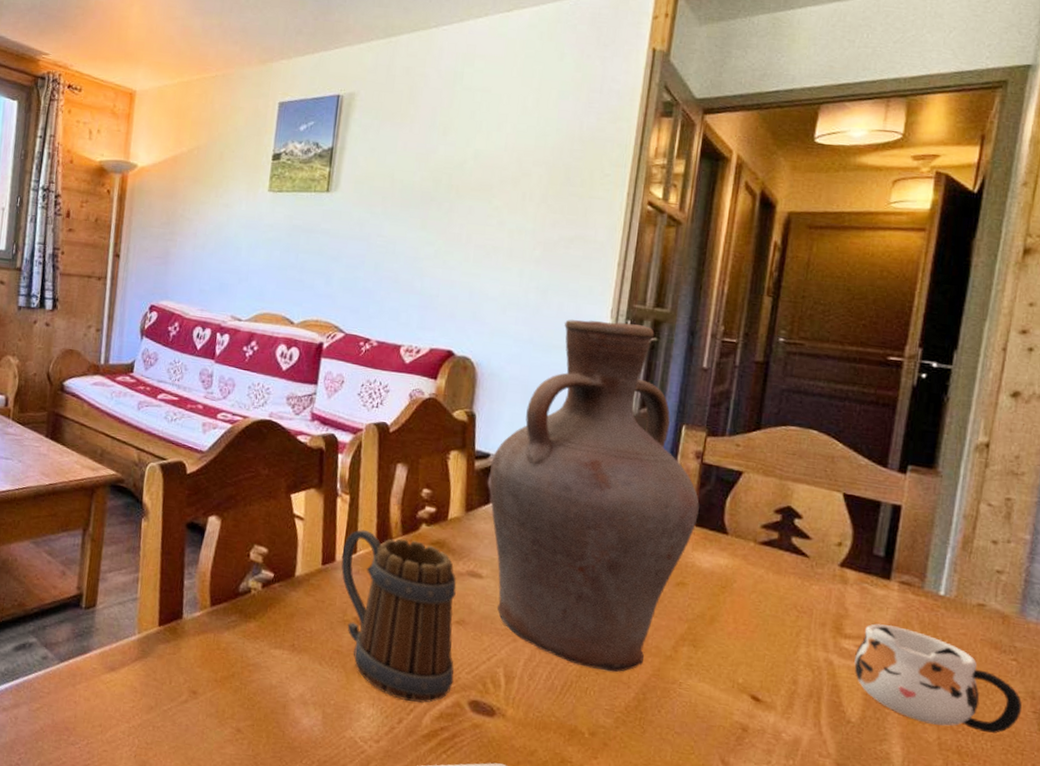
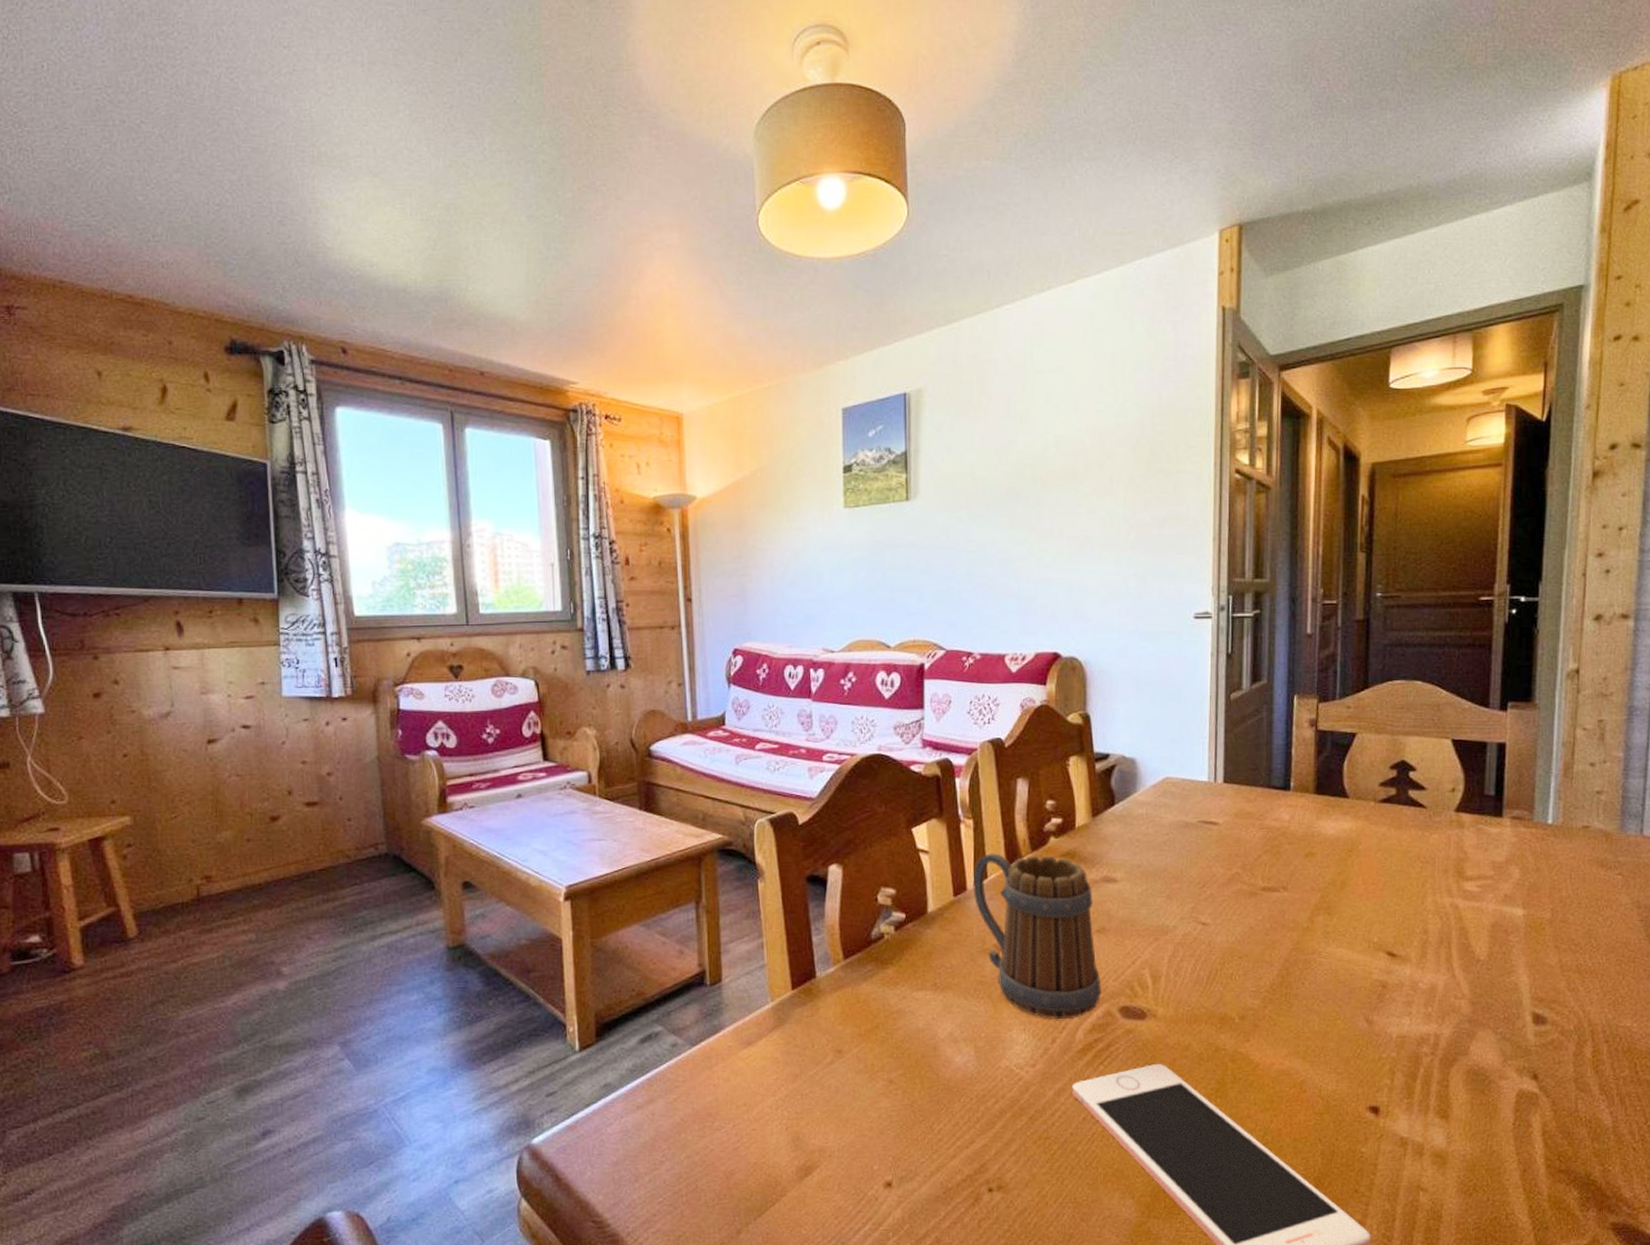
vase: present [489,319,700,673] -> none [1112,599,1319,954]
mug: present [854,623,1022,734] -> none [1477,860,1629,949]

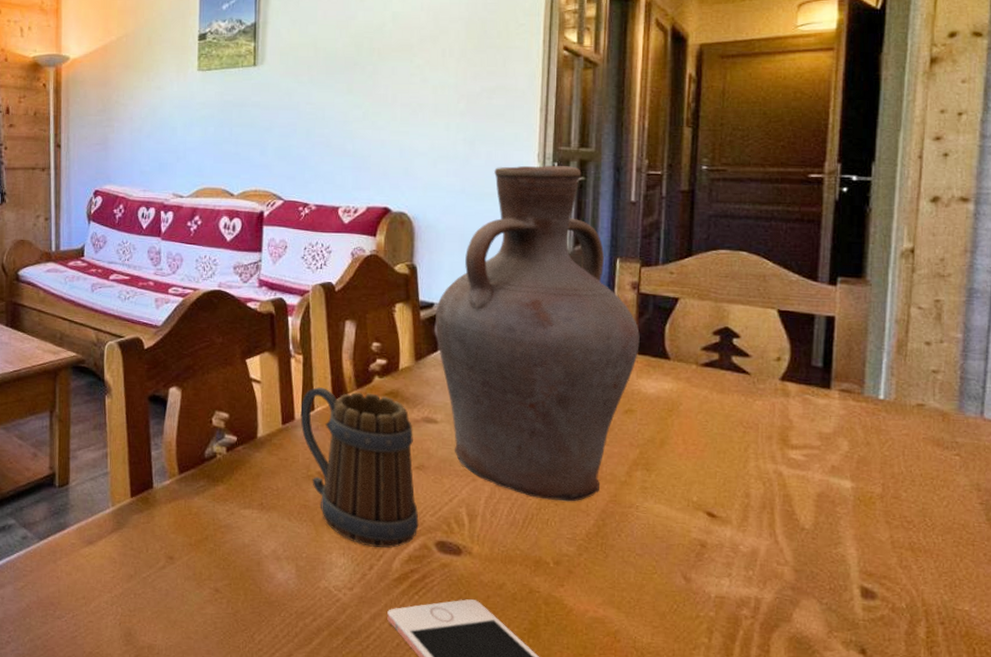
vase: none [1112,599,1319,954] -> present [435,165,640,502]

